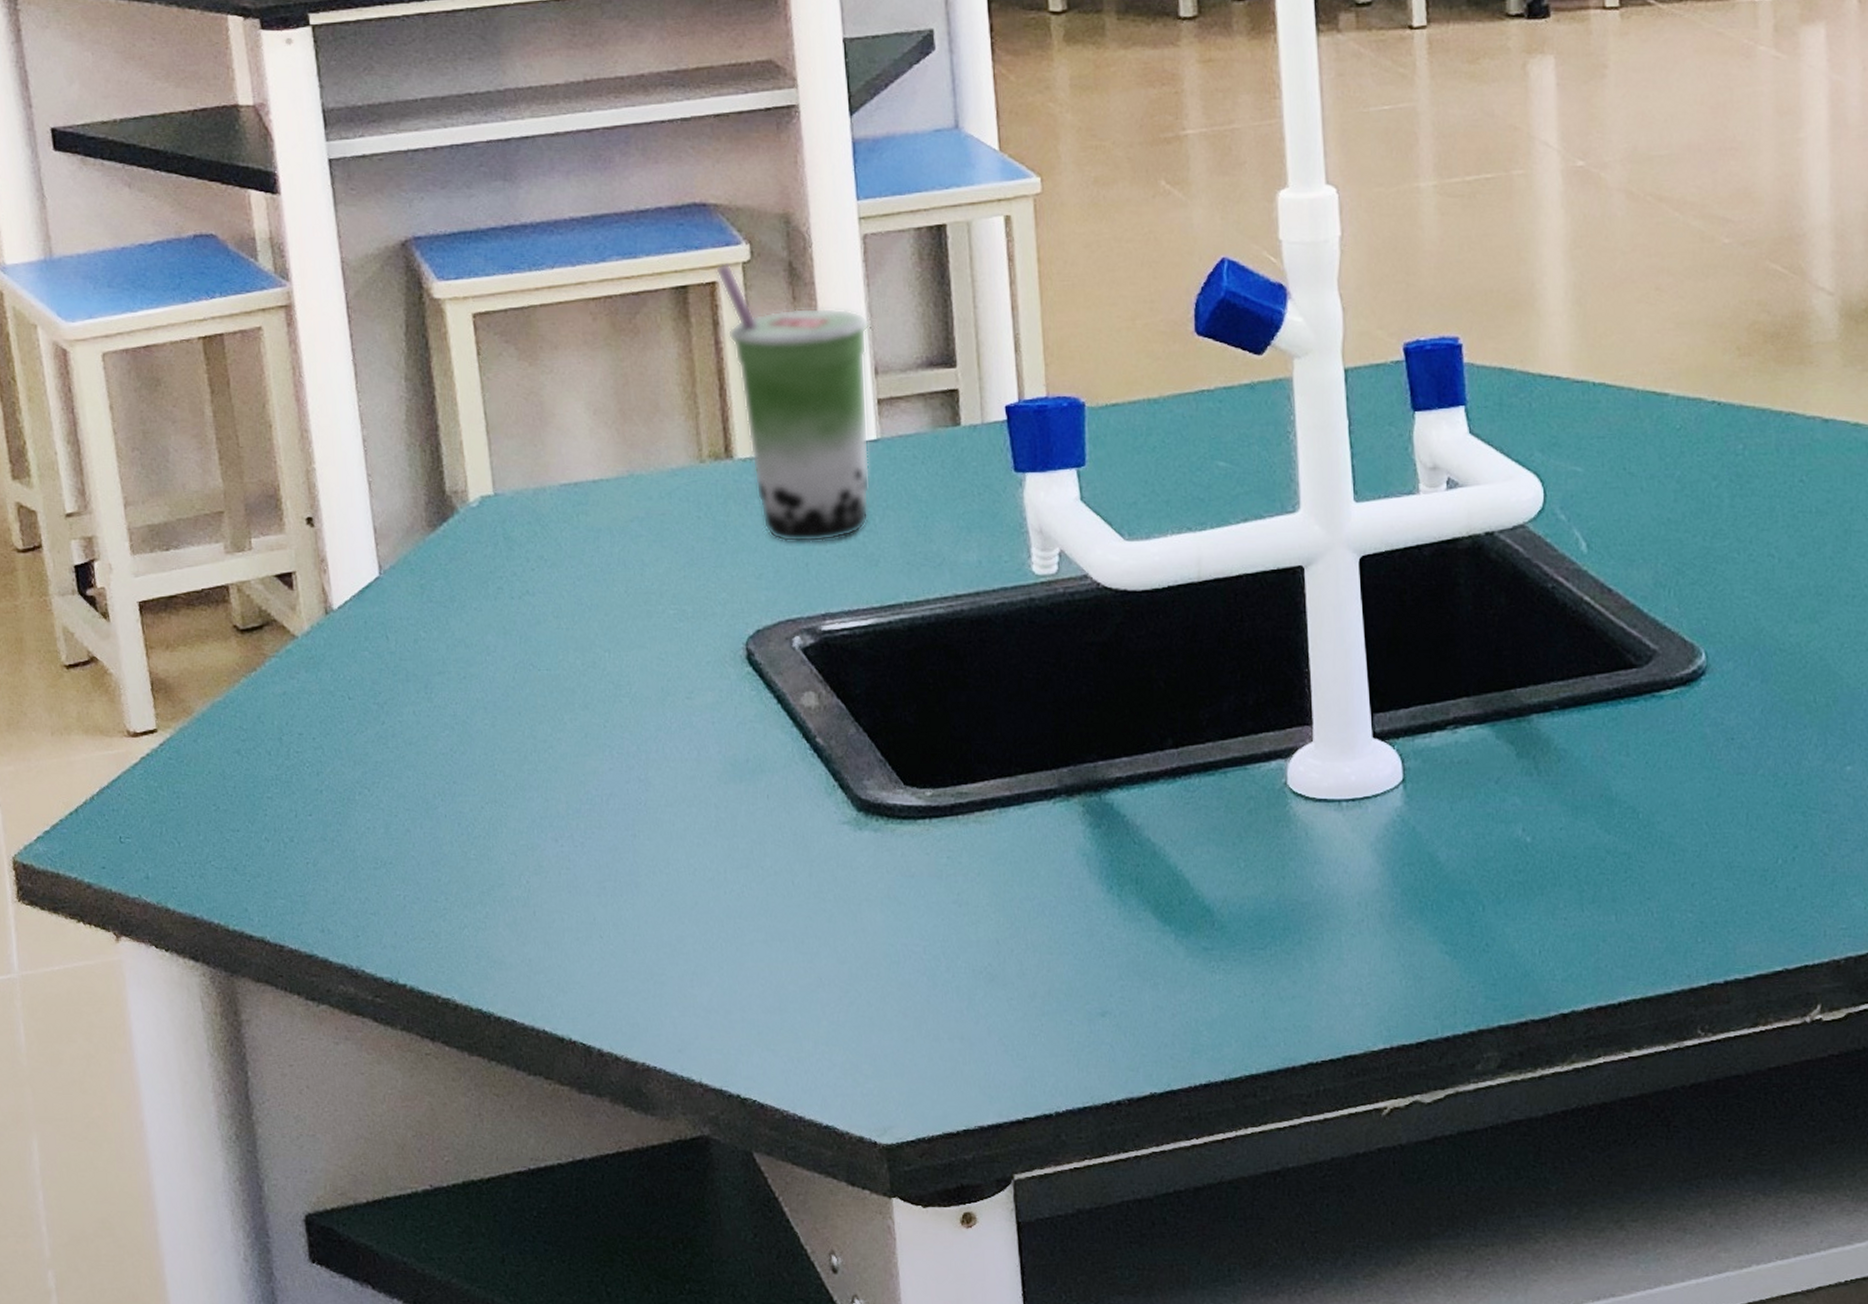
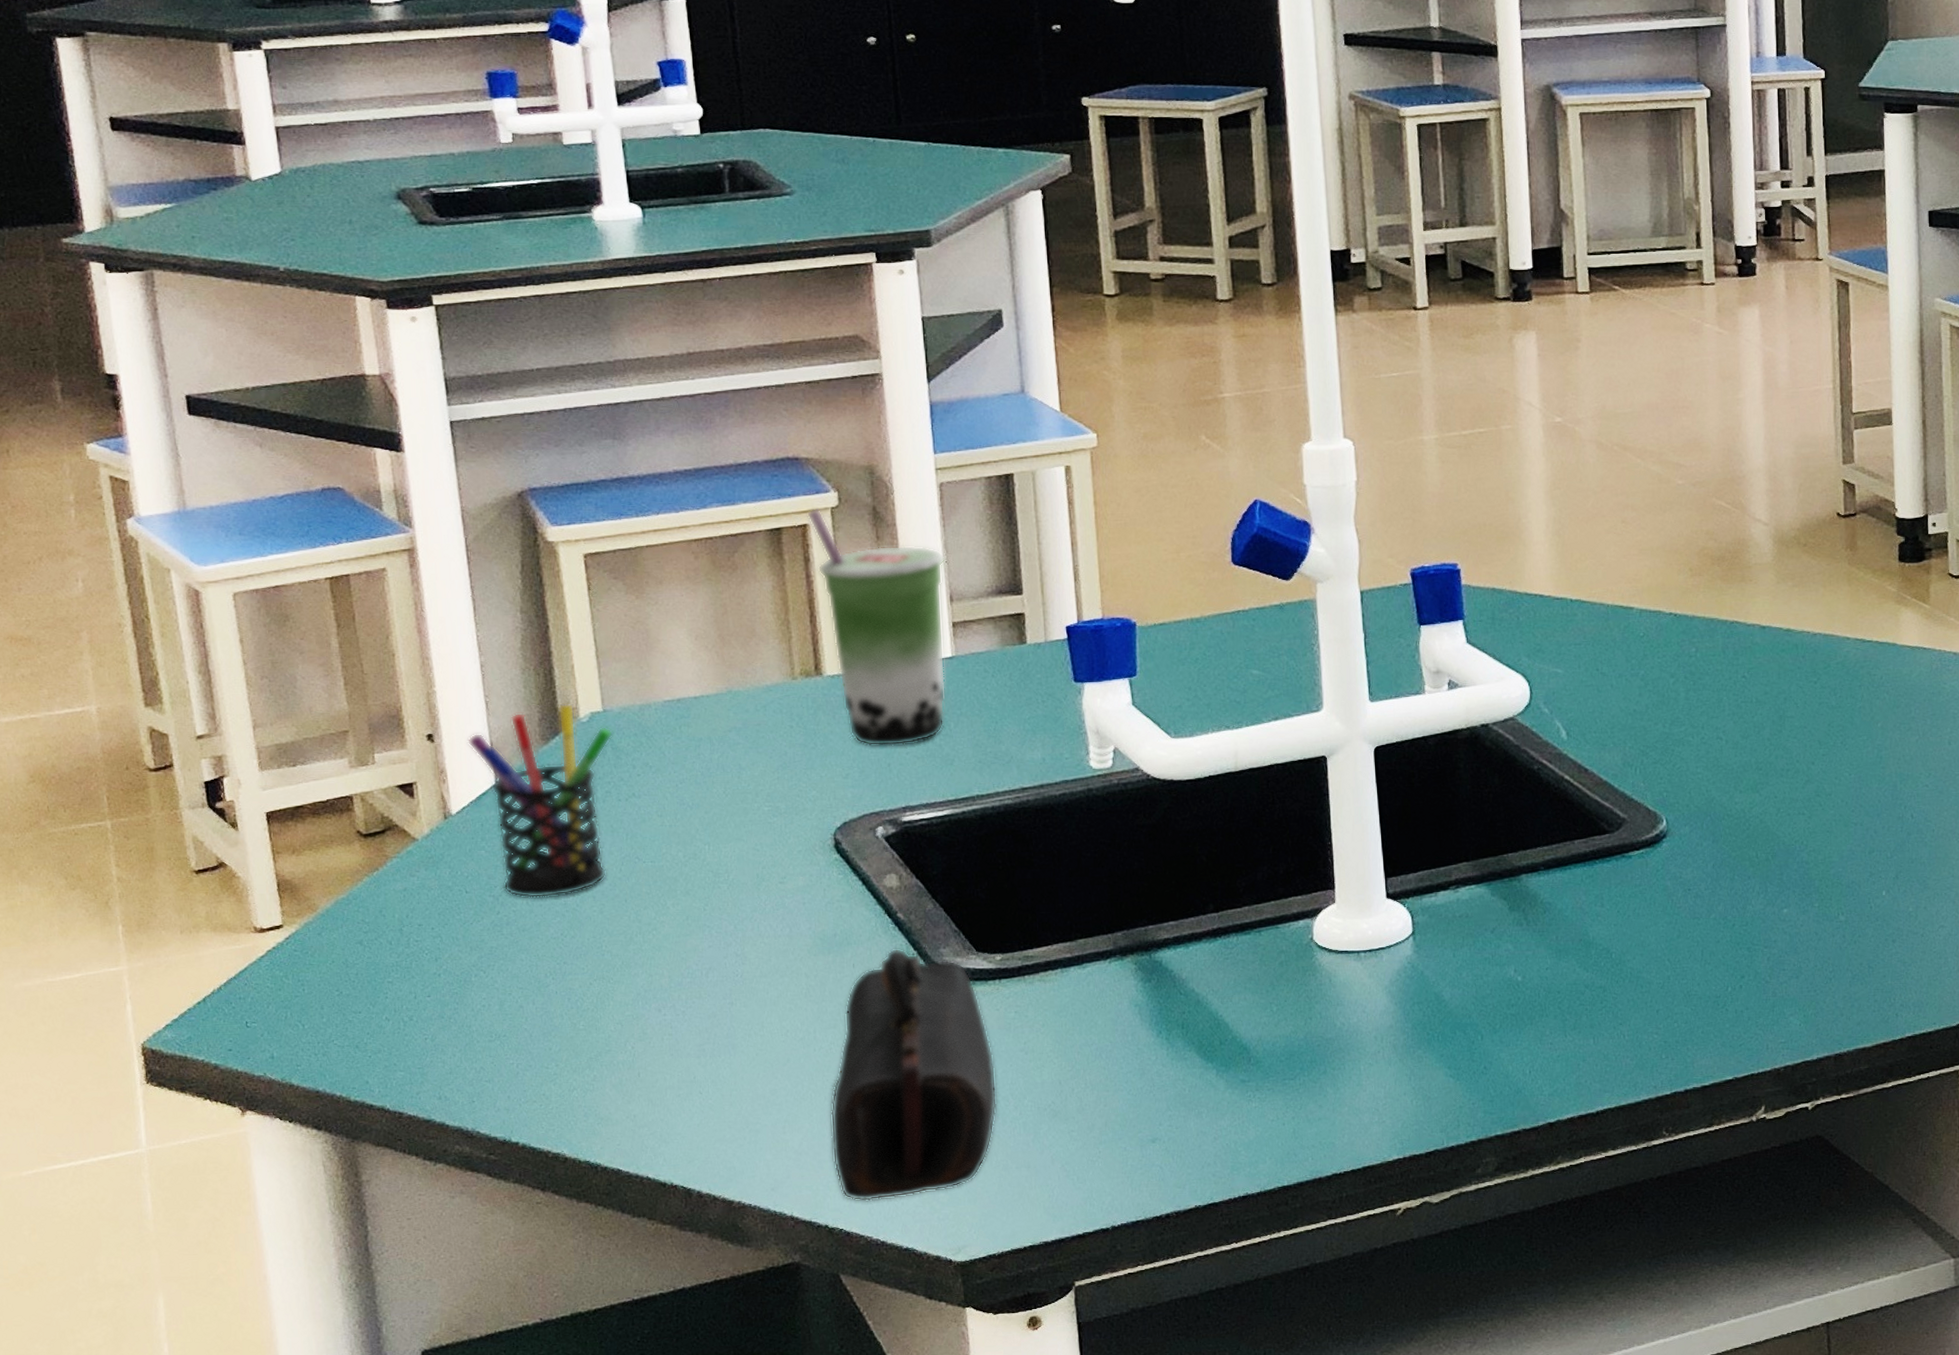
pen holder: none [349,485,505,708] -> present [468,703,613,899]
pencil case: none [742,778,928,1070] -> present [830,948,998,1202]

